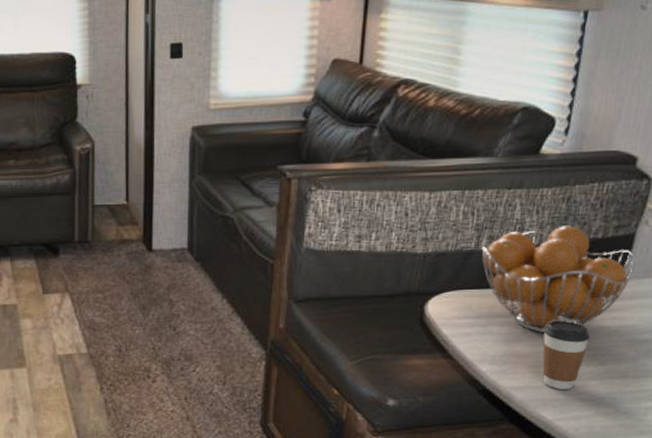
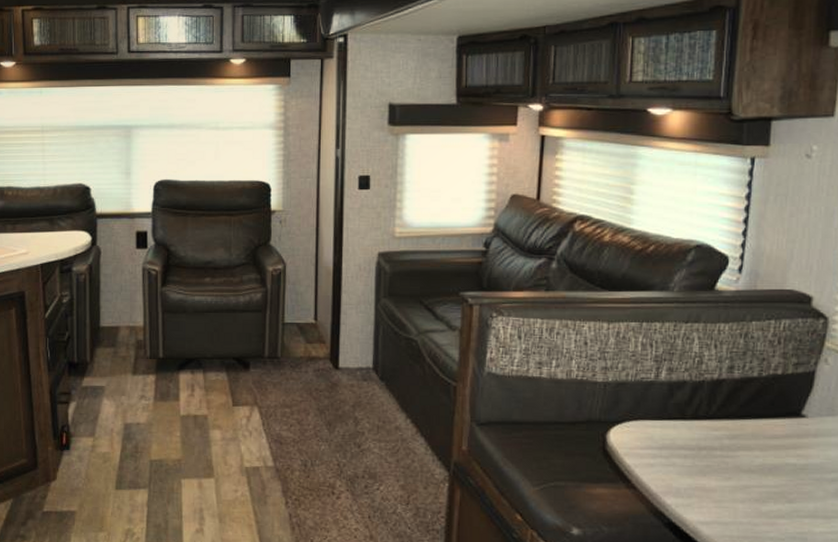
fruit basket: present [481,226,636,333] -> none [661,361,817,467]
coffee cup: present [542,321,590,389] -> none [727,455,775,527]

